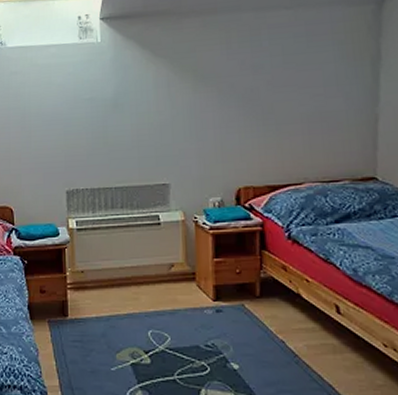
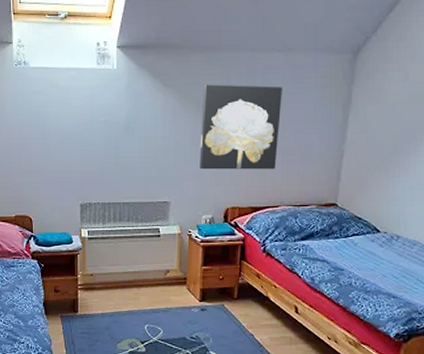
wall art: none [200,47,295,146] -> present [199,84,282,170]

